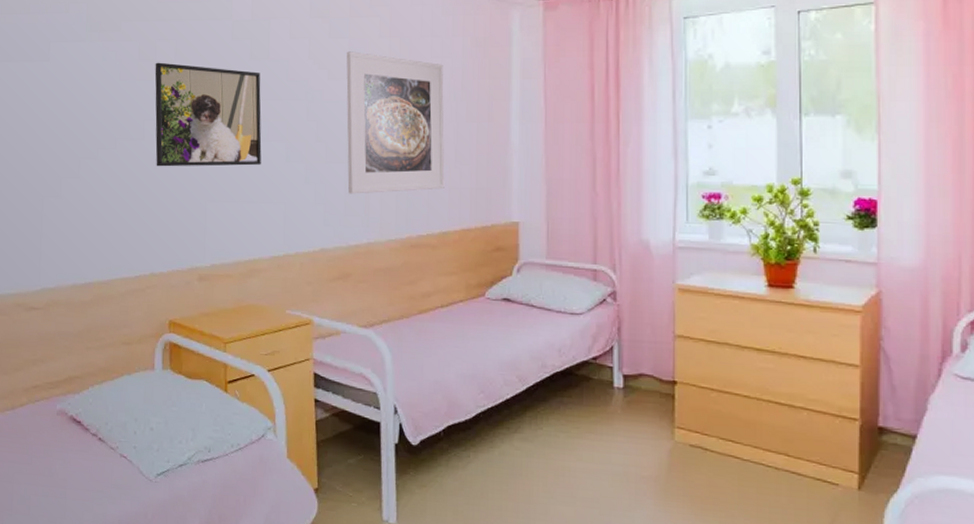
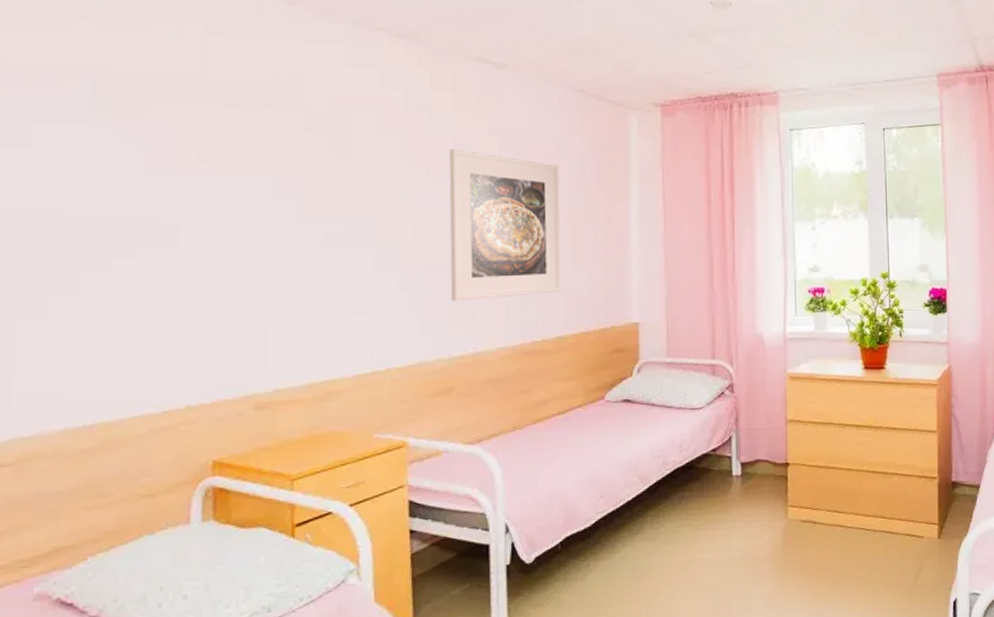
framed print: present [155,62,262,167] -> none [195,153,343,278]

